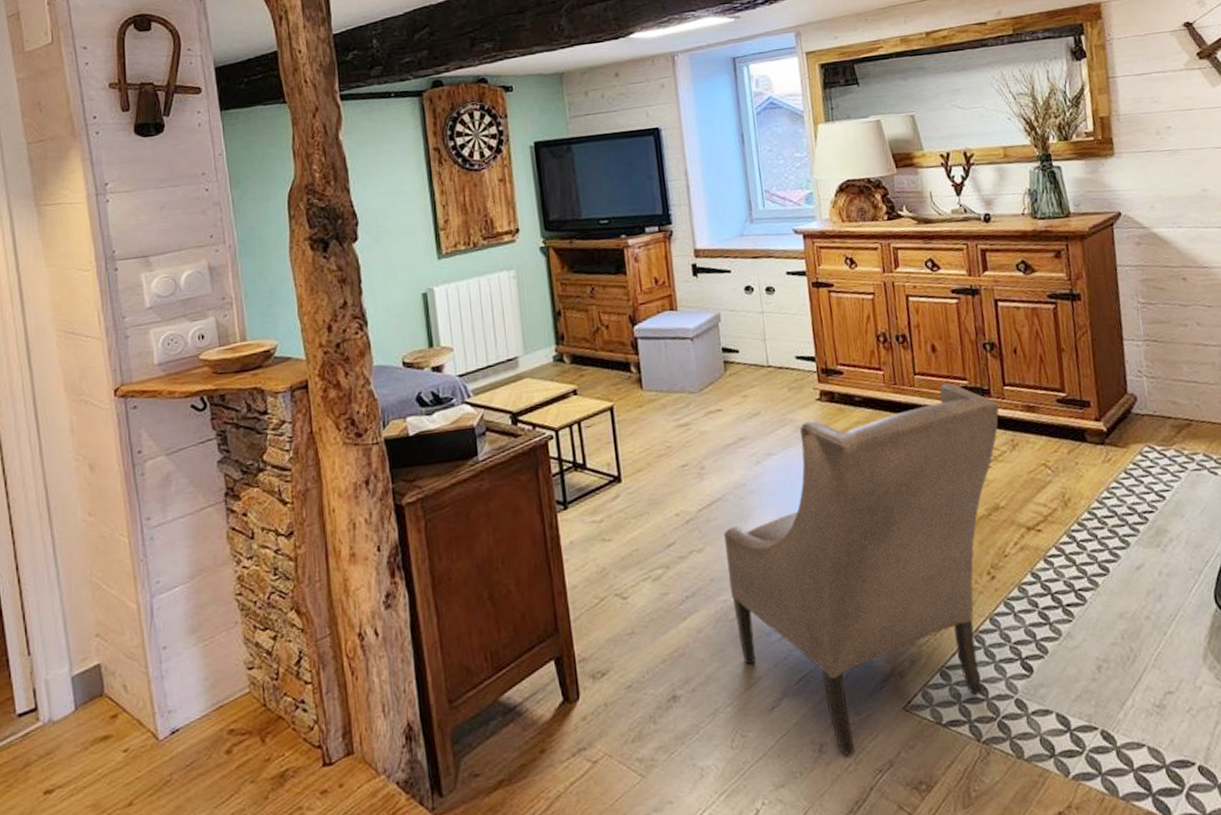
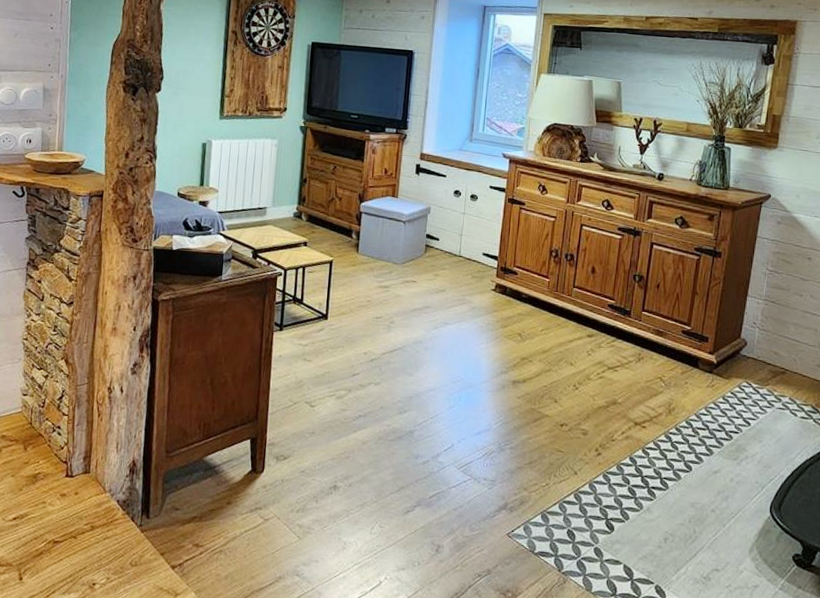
armchair: present [724,383,999,755] -> none [393,300,635,558]

